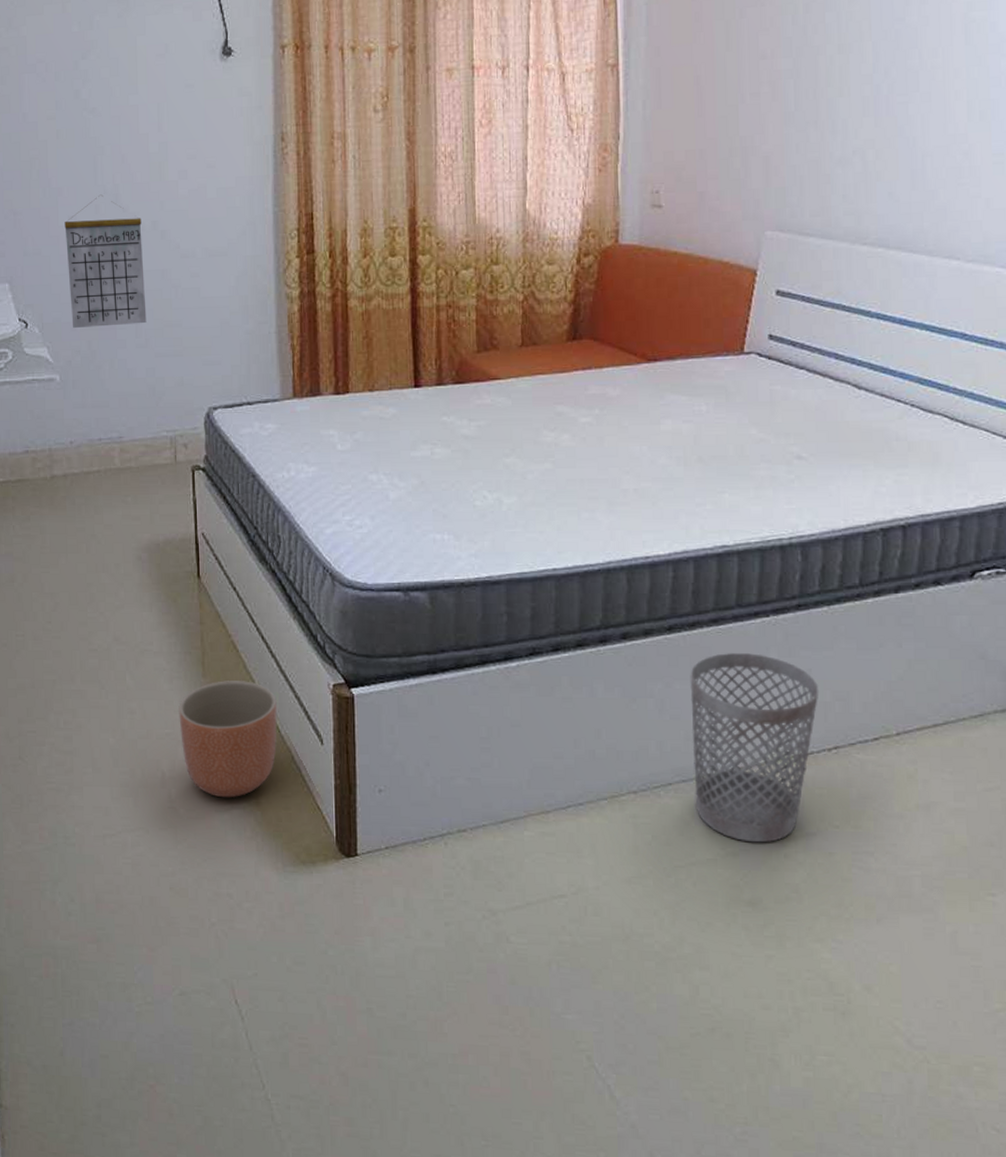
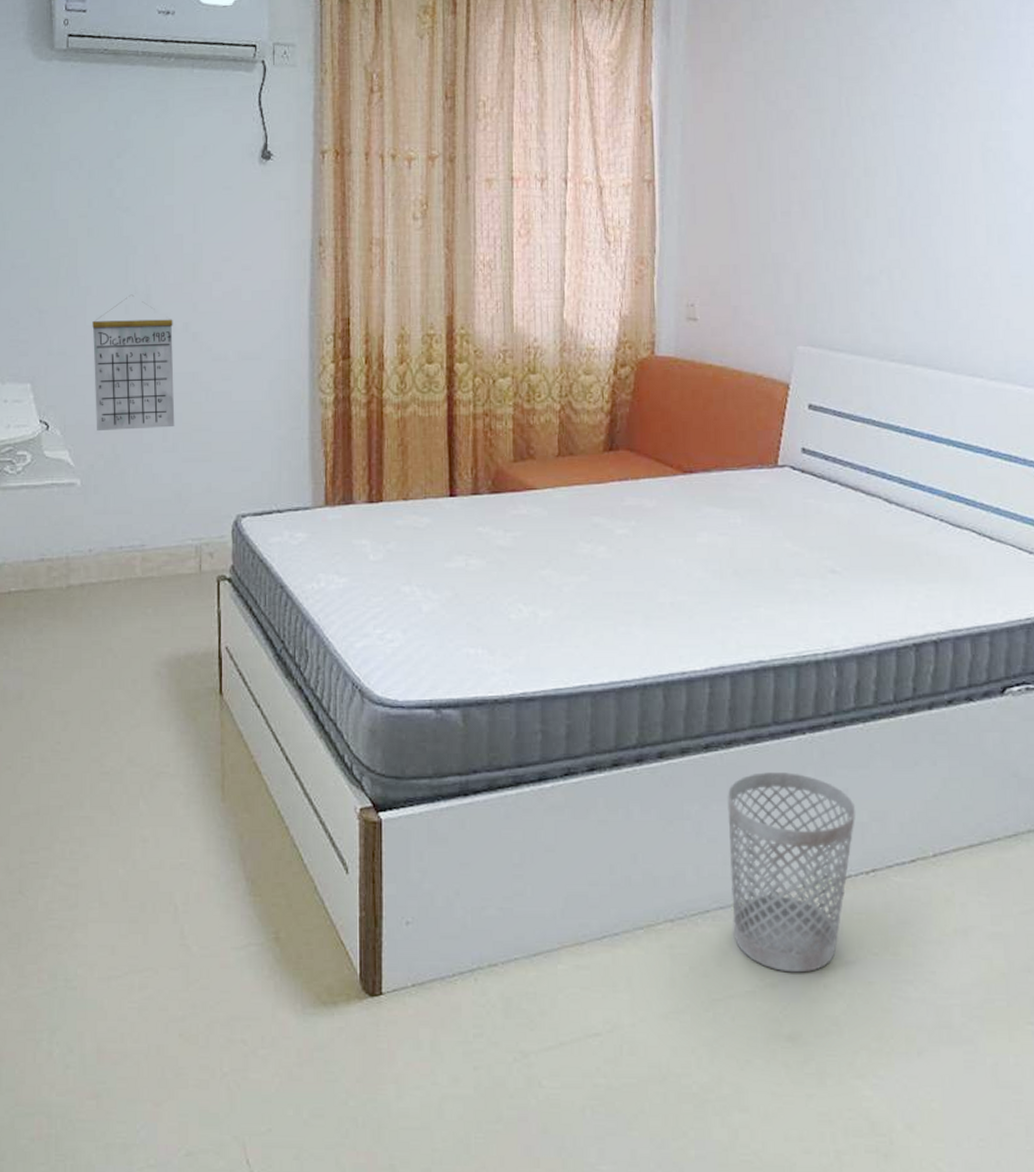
planter: present [179,680,277,798] -> none [195,805,300,934]

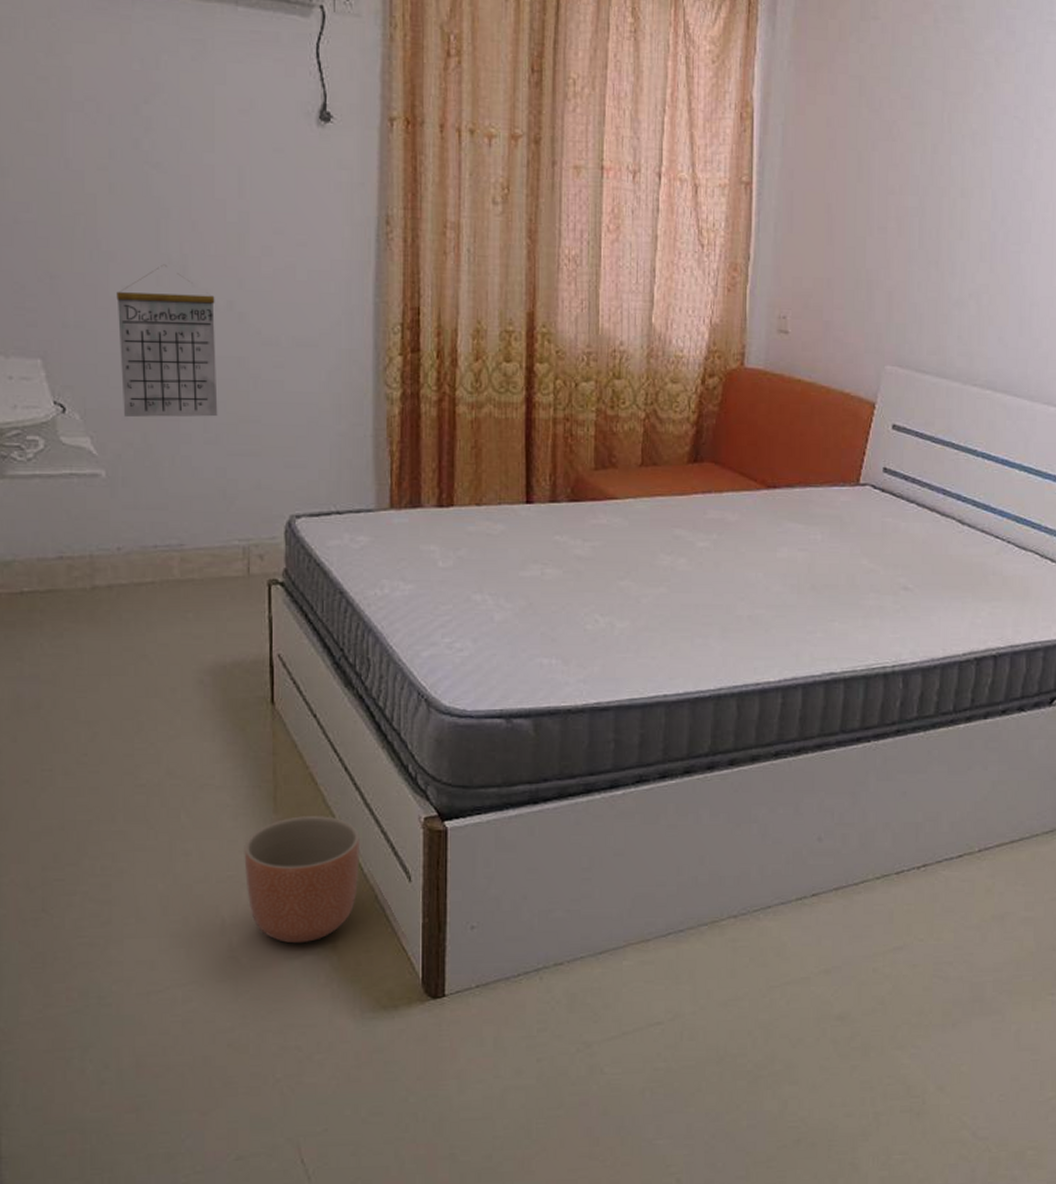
planter: none [195,805,300,934] -> present [244,816,360,944]
wastebasket: present [727,772,856,973] -> none [792,778,912,959]

